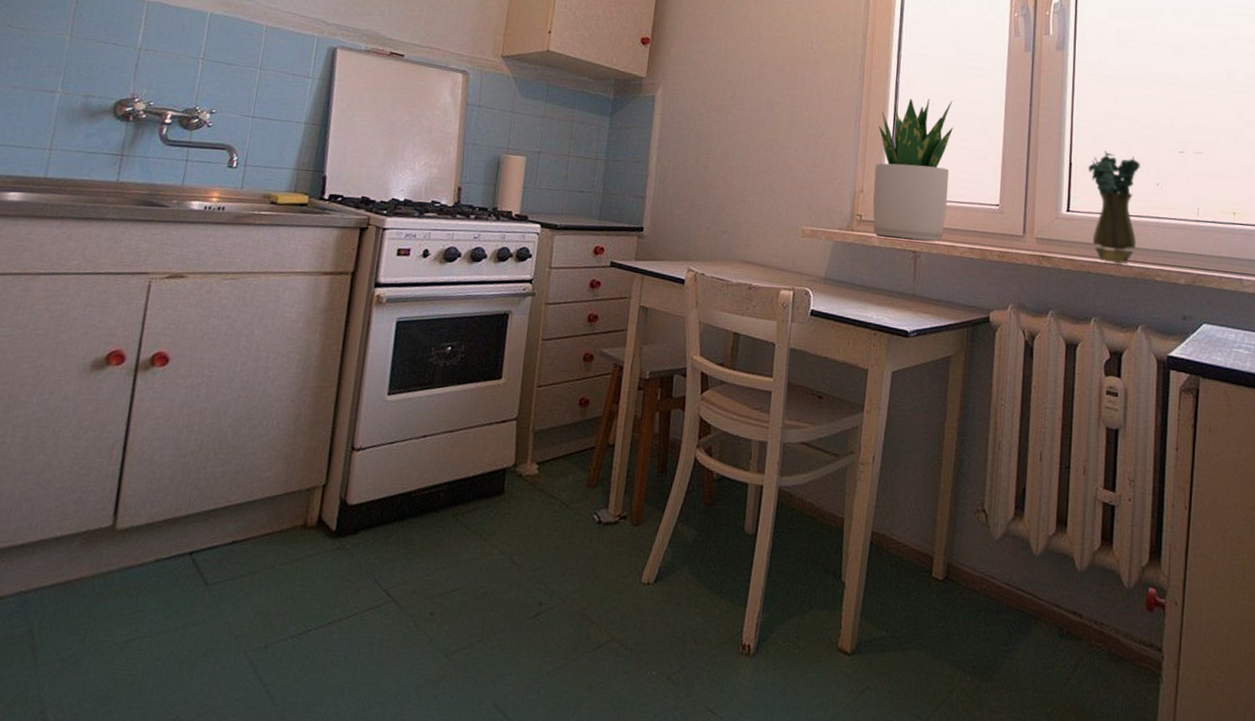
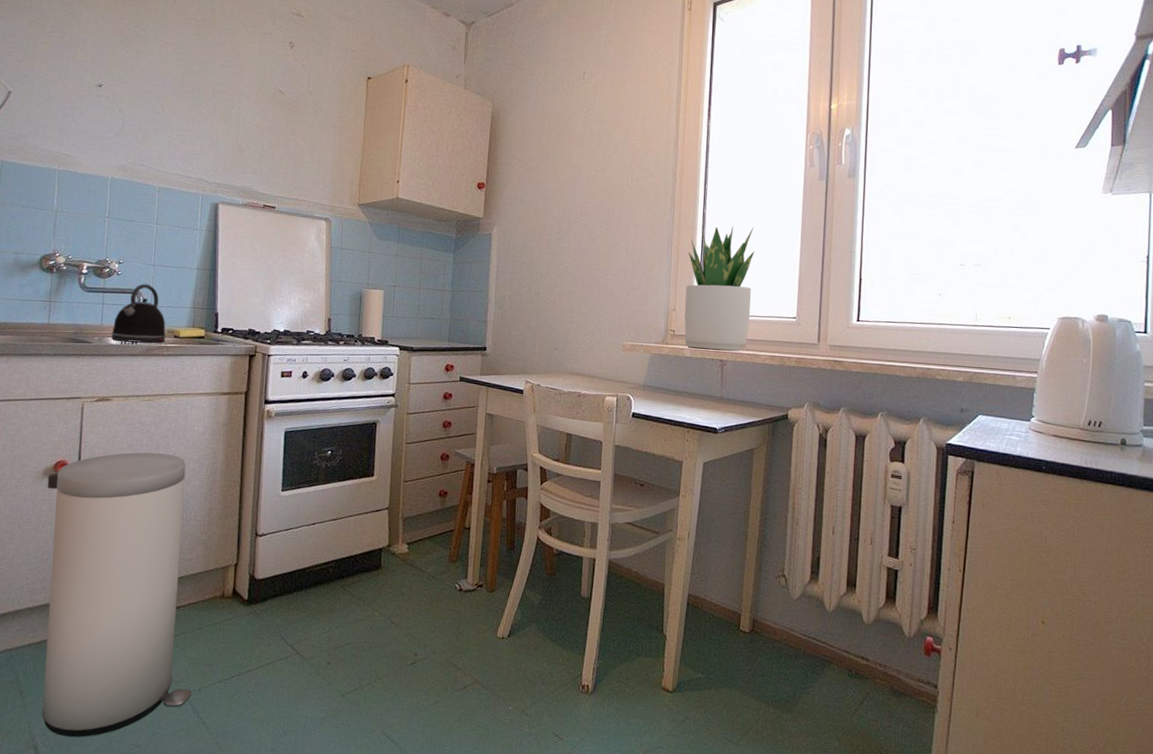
pedal bin: none [57,342,273,710] -> present [41,452,193,738]
kettle: none [192,138,262,210] -> present [110,283,166,343]
vase: present [1088,150,1140,264] -> none [876,266,924,366]

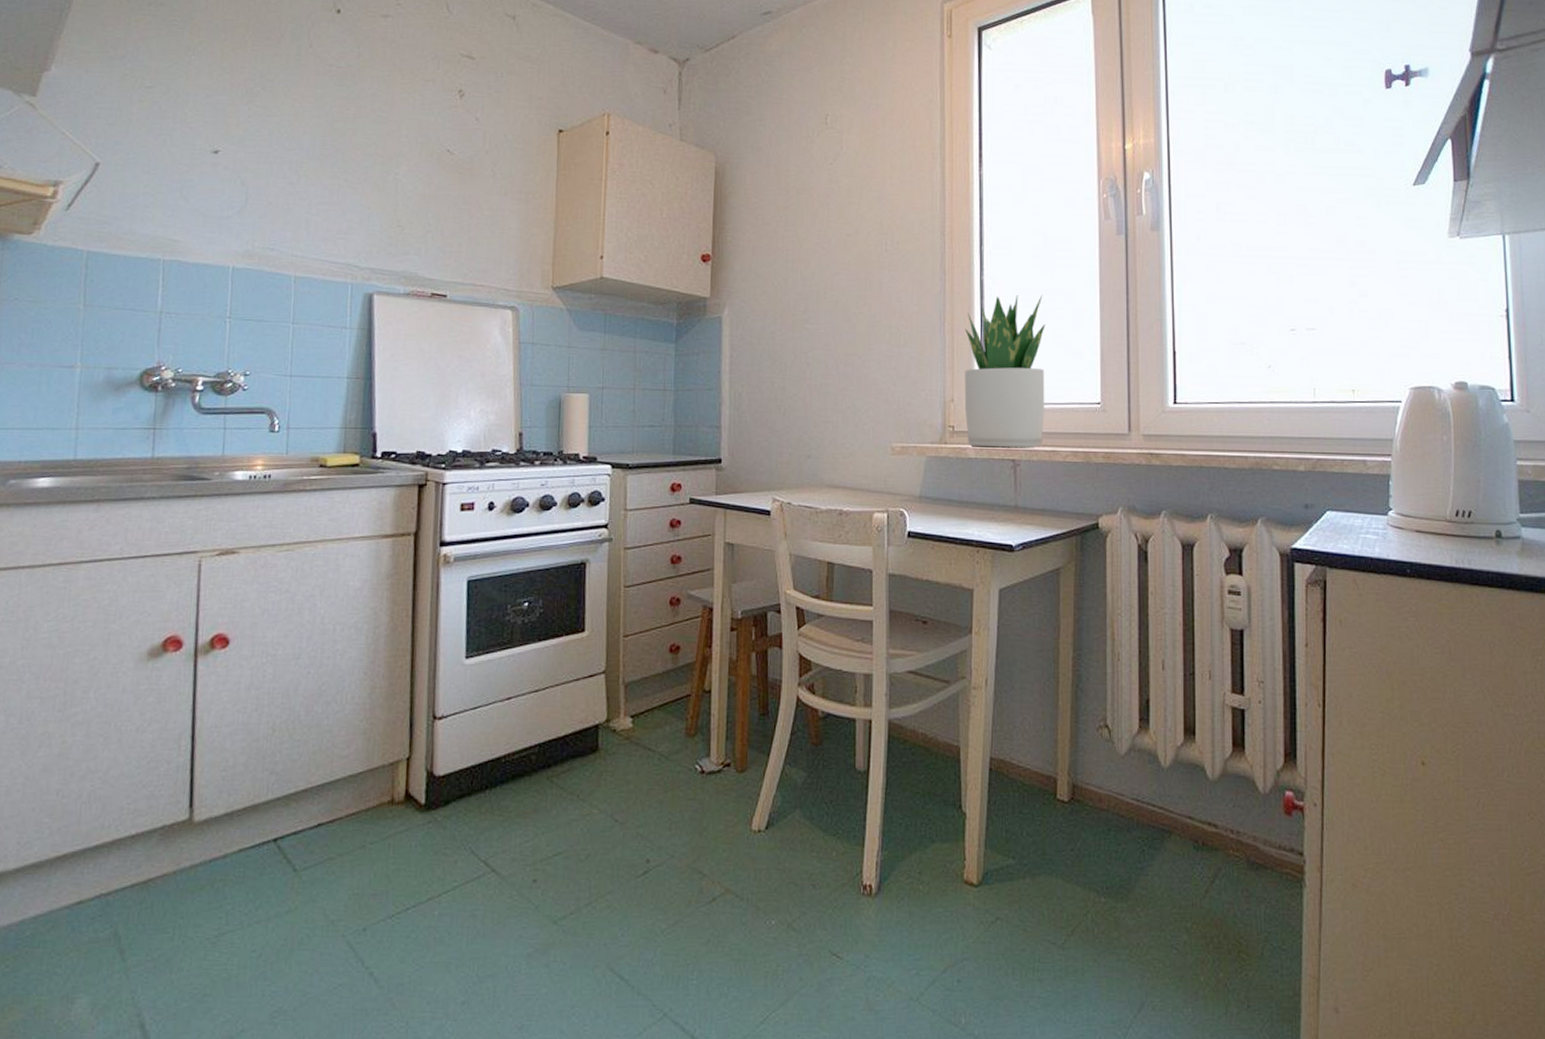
pedal bin: present [41,452,193,738] -> none [149,618,355,1008]
kettle: present [110,283,166,343] -> none [235,400,309,476]

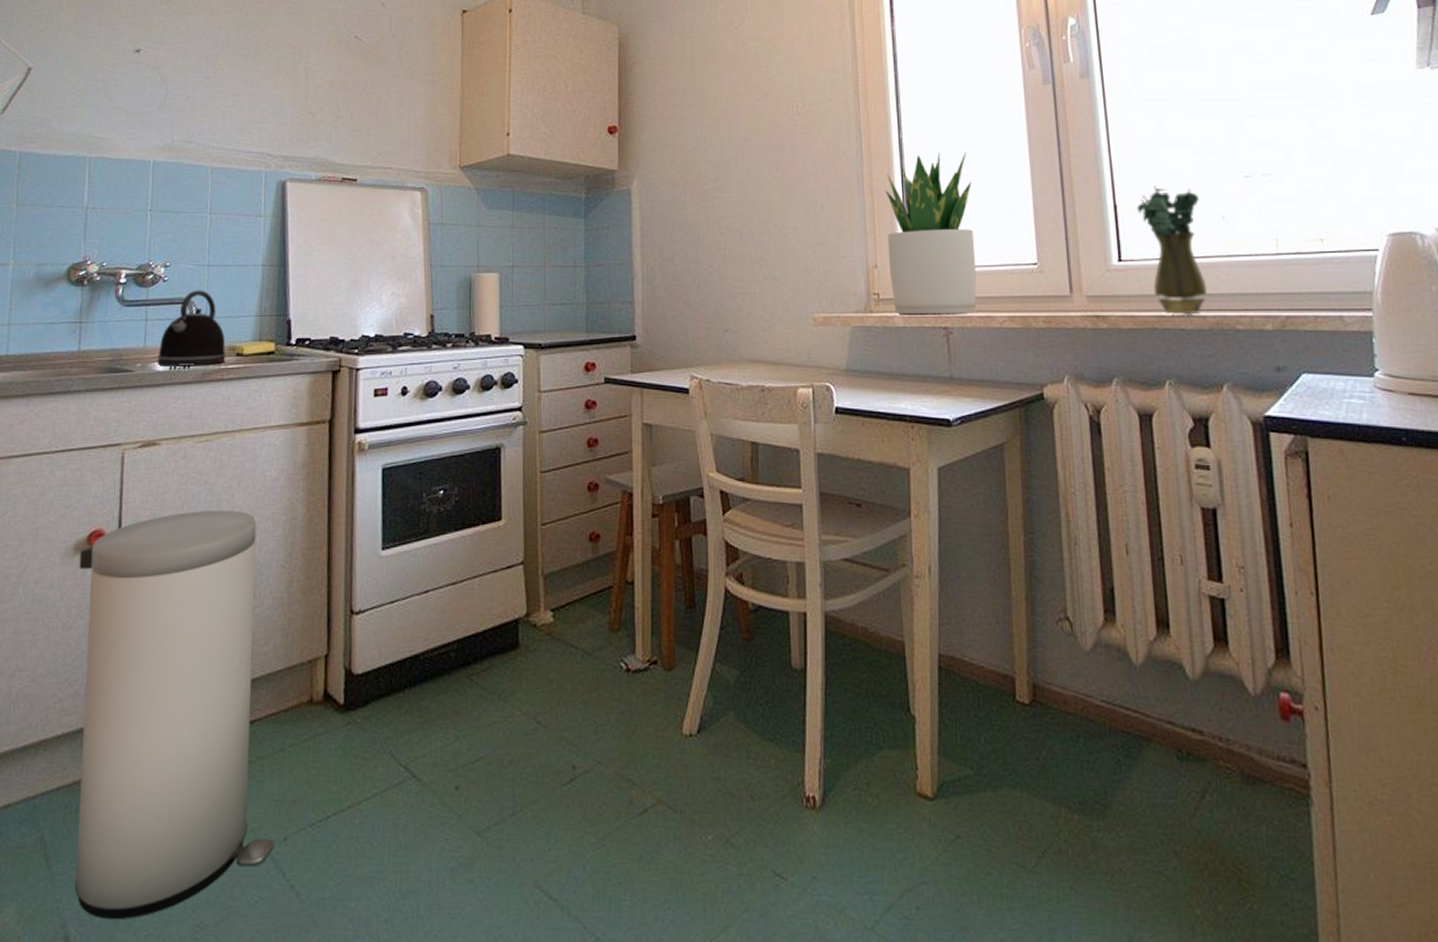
pedal bin: none [149,618,355,1008] -> present [74,509,275,920]
kettle: none [235,400,309,476] -> present [156,290,226,366]
vase: none [1193,335,1251,455] -> present [1136,186,1208,315]

